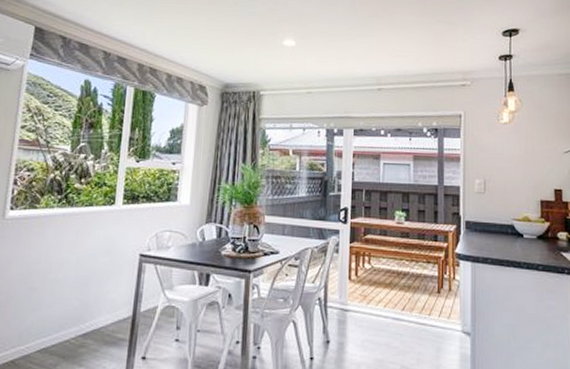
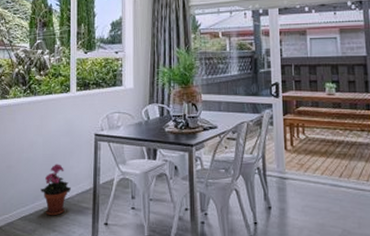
potted plant: none [68,287,105,348] -> present [41,164,71,216]

